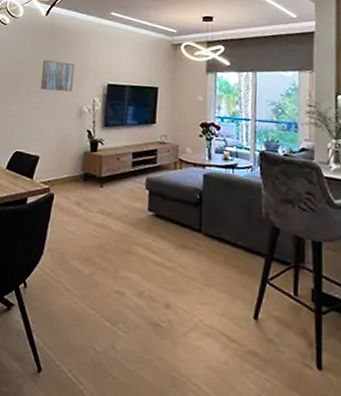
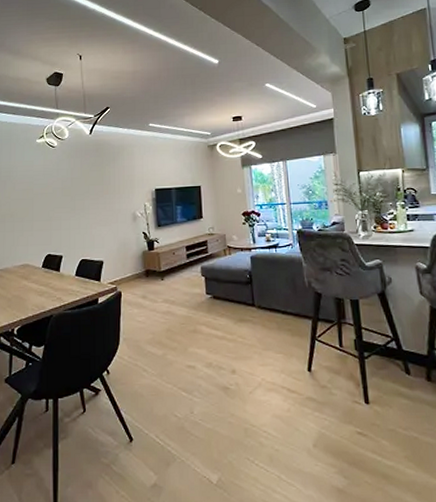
wall art: present [40,60,75,92] -> none [94,174,124,201]

